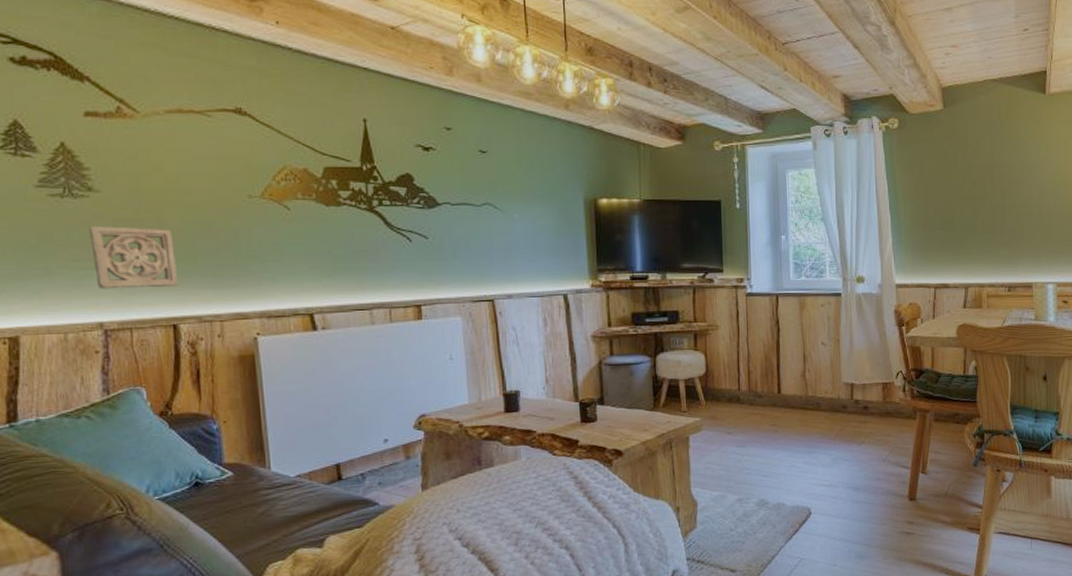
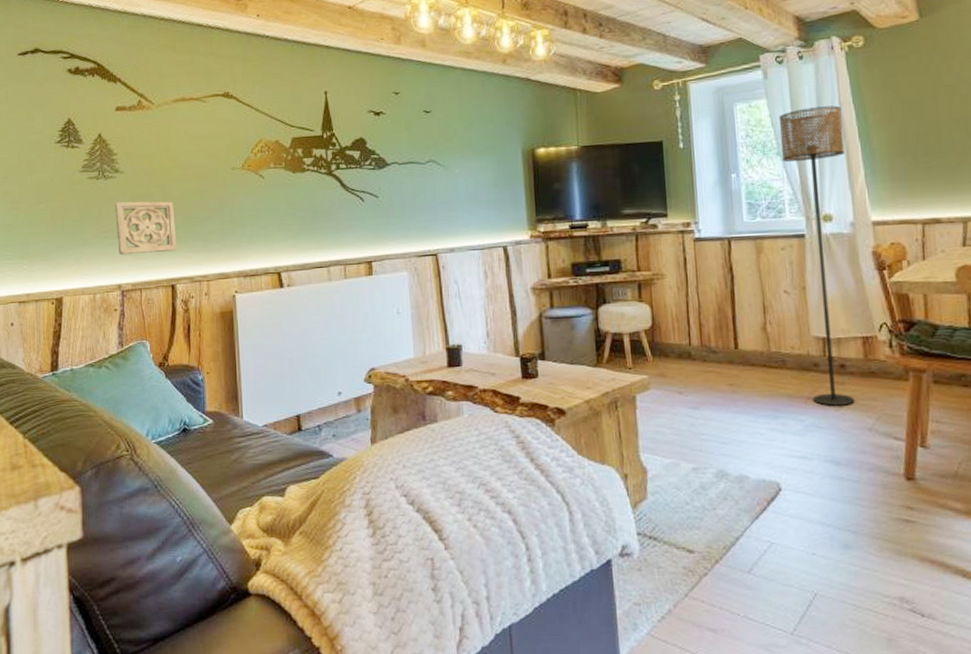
floor lamp: none [824,179,877,442] -> present [778,105,856,406]

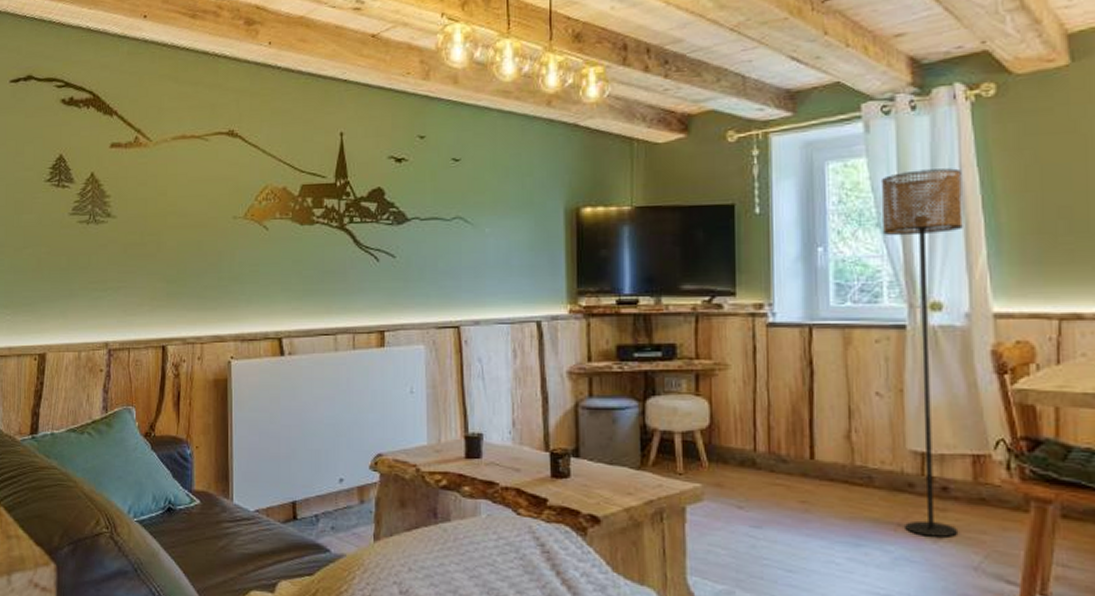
wall ornament: present [115,201,177,256] -> none [105,249,170,310]

